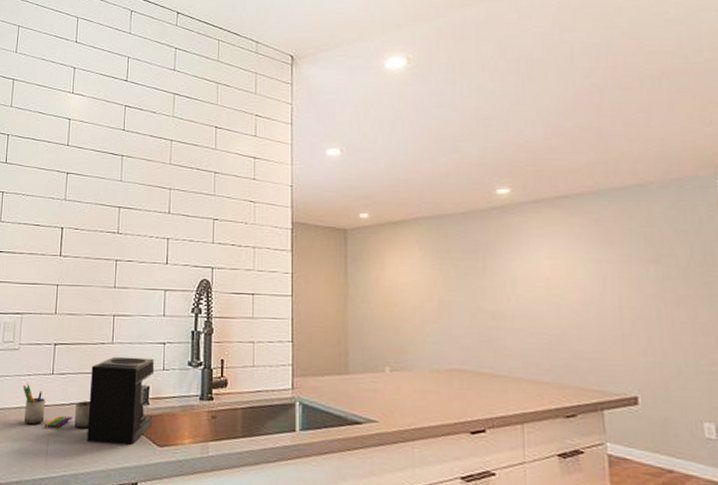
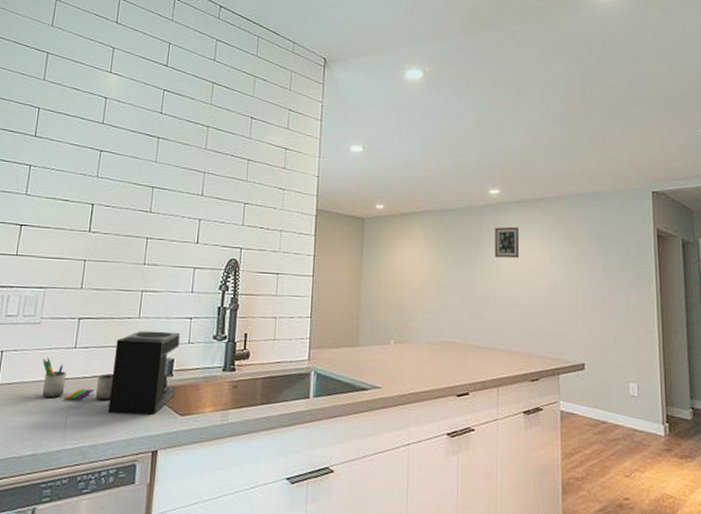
picture frame: none [507,231,541,269] -> present [494,226,520,259]

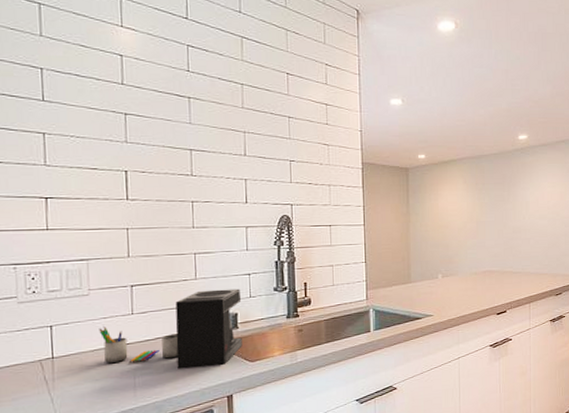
picture frame: present [494,226,520,259] -> none [524,167,545,195]

